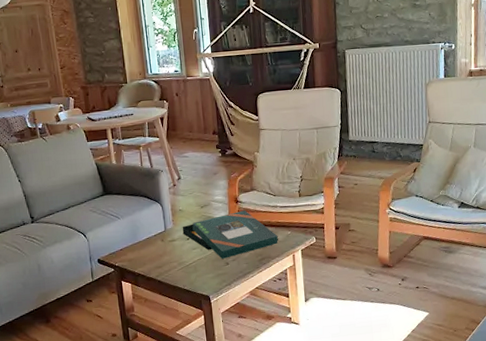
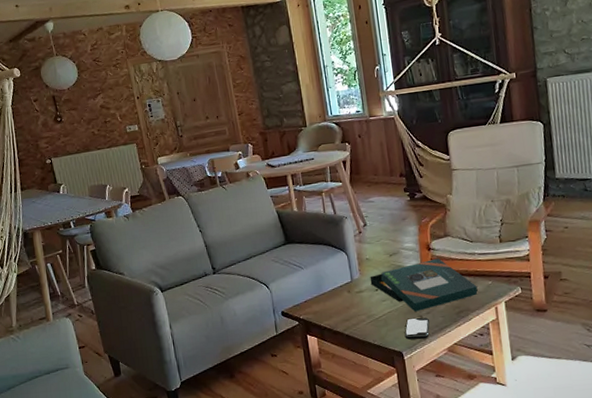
smartphone: none [212,264,235,285] -> present [404,317,430,340]

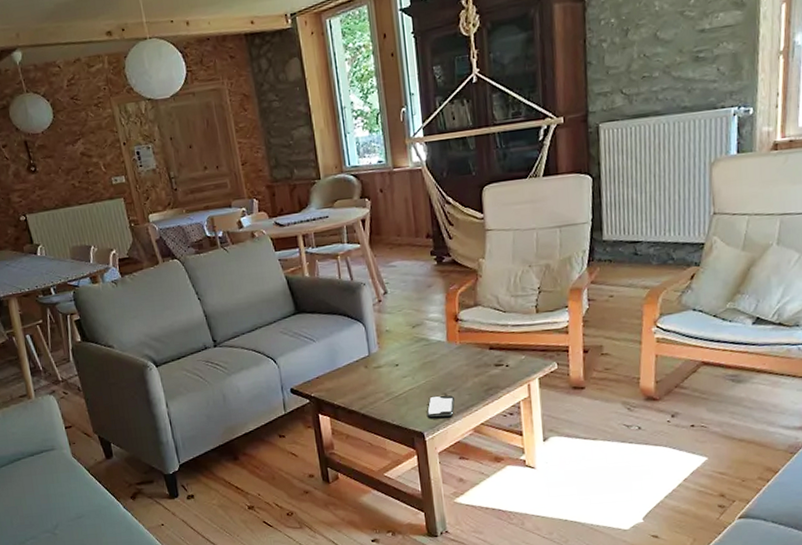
board game: present [370,258,478,312] -> none [389,330,509,389]

